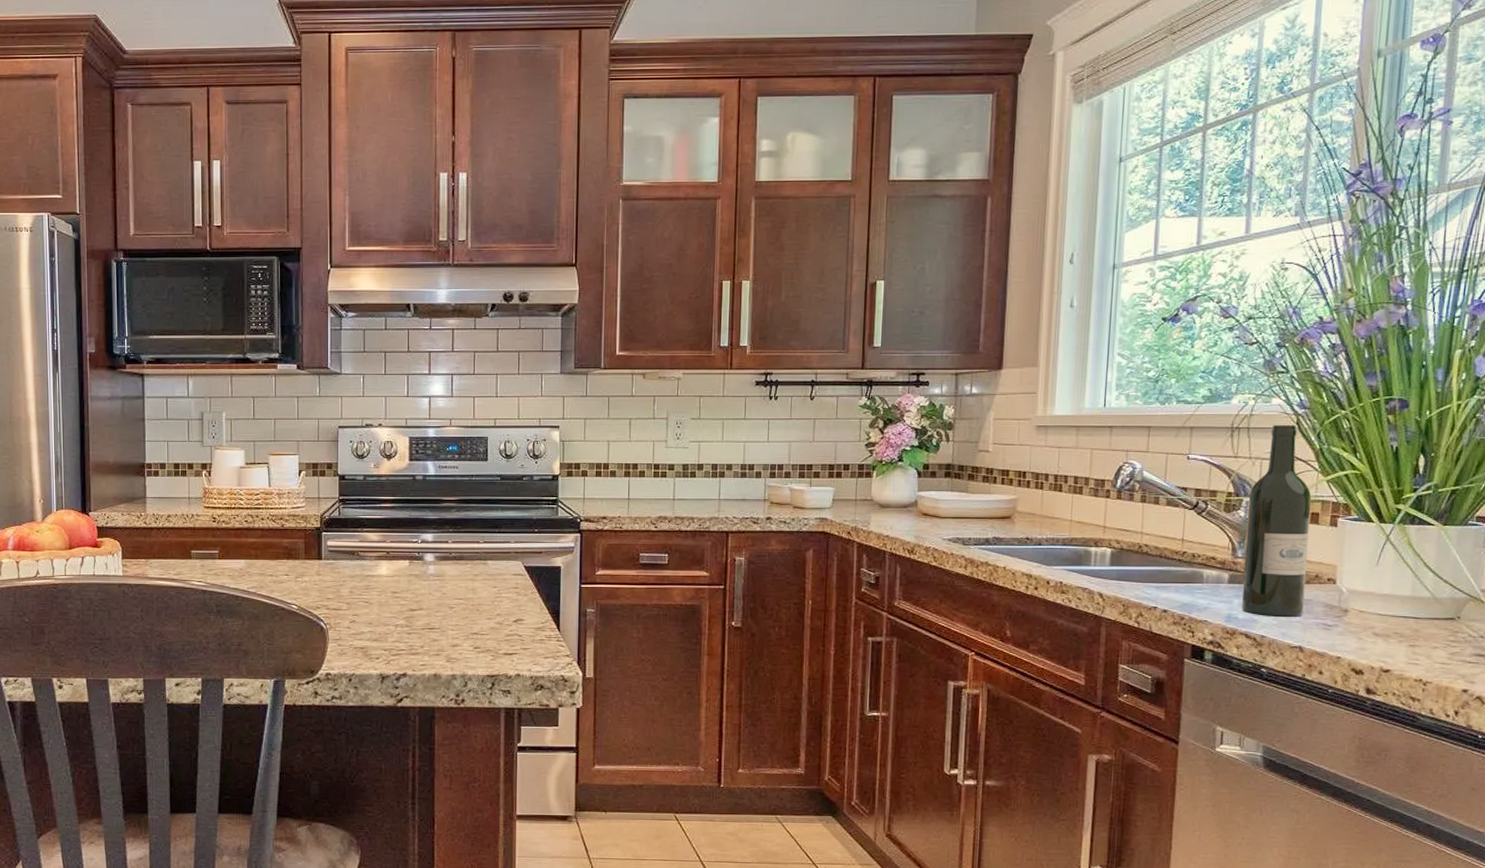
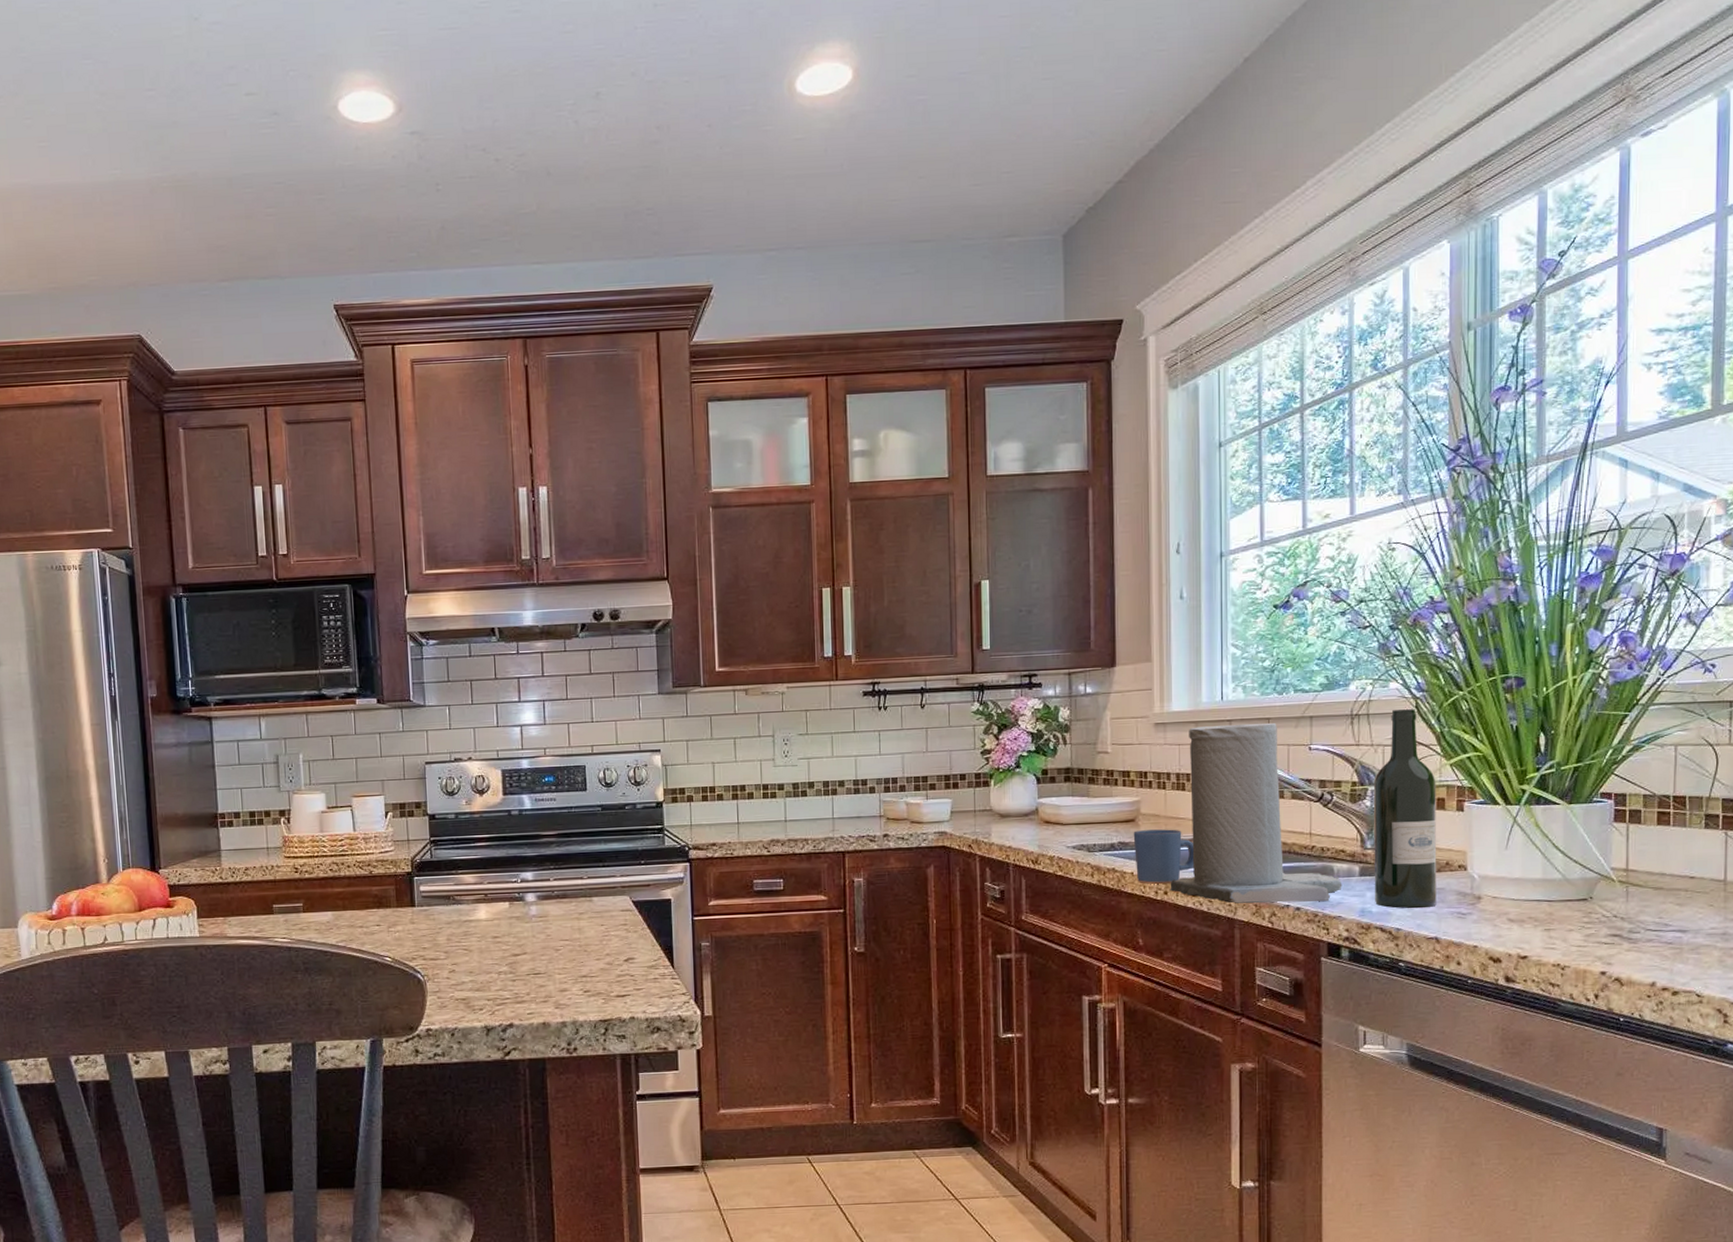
mug: none [1008,527,1066,580] -> present [1133,829,1195,885]
paper towel: none [1040,430,1211,606] -> present [1170,722,1342,903]

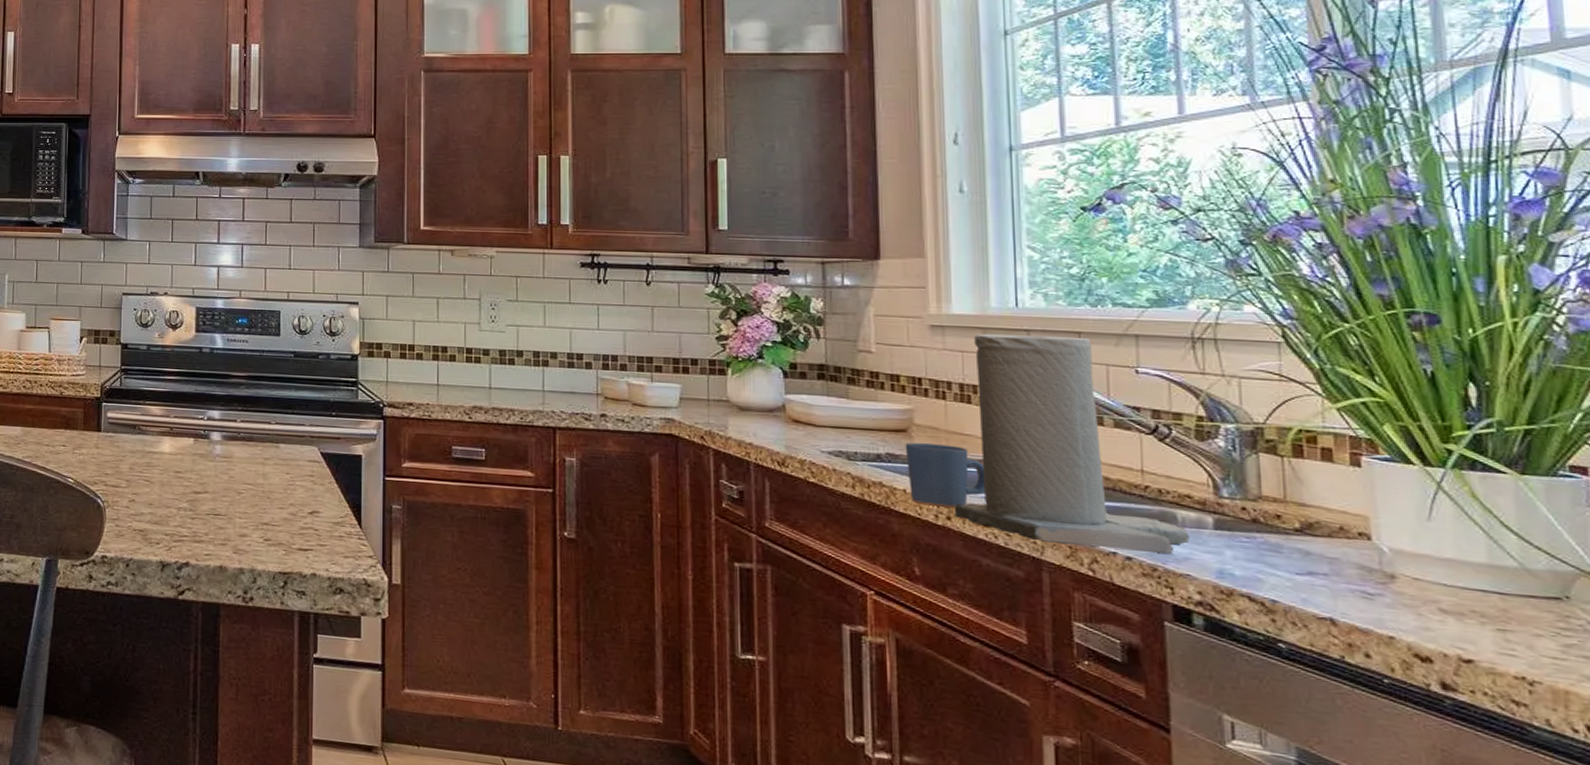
wine bottle: present [1373,709,1437,908] -> none [1227,337,1329,580]

